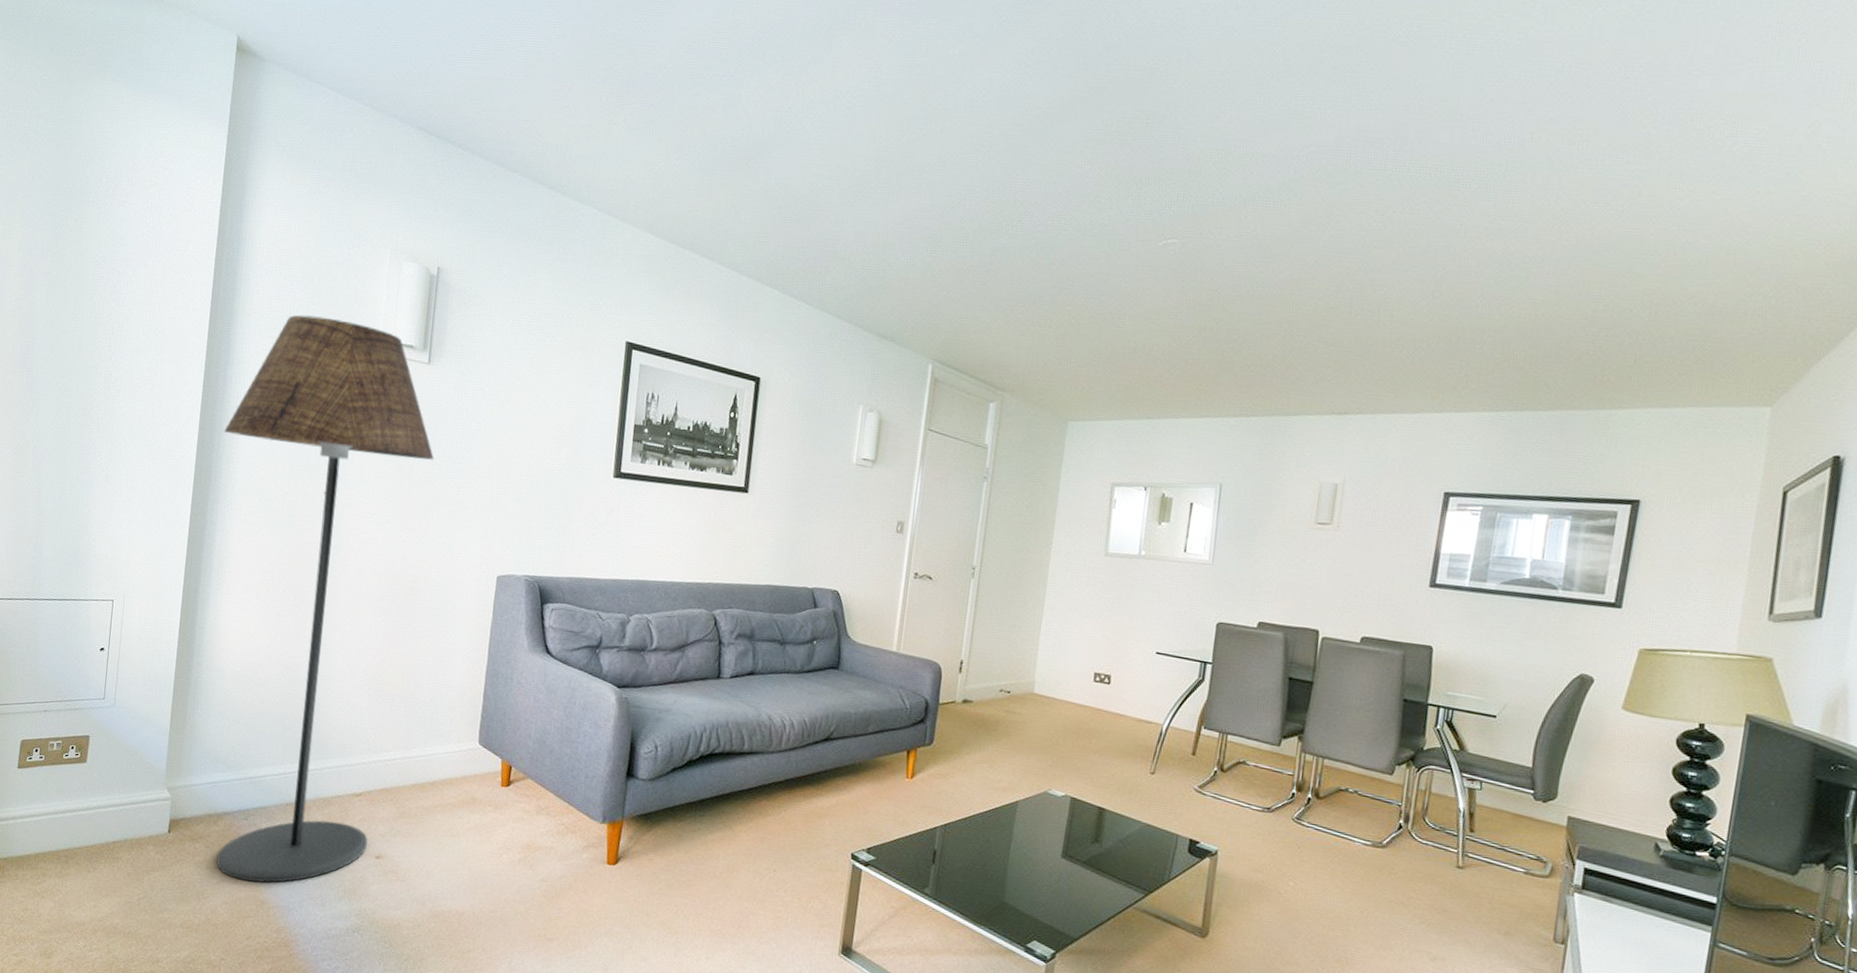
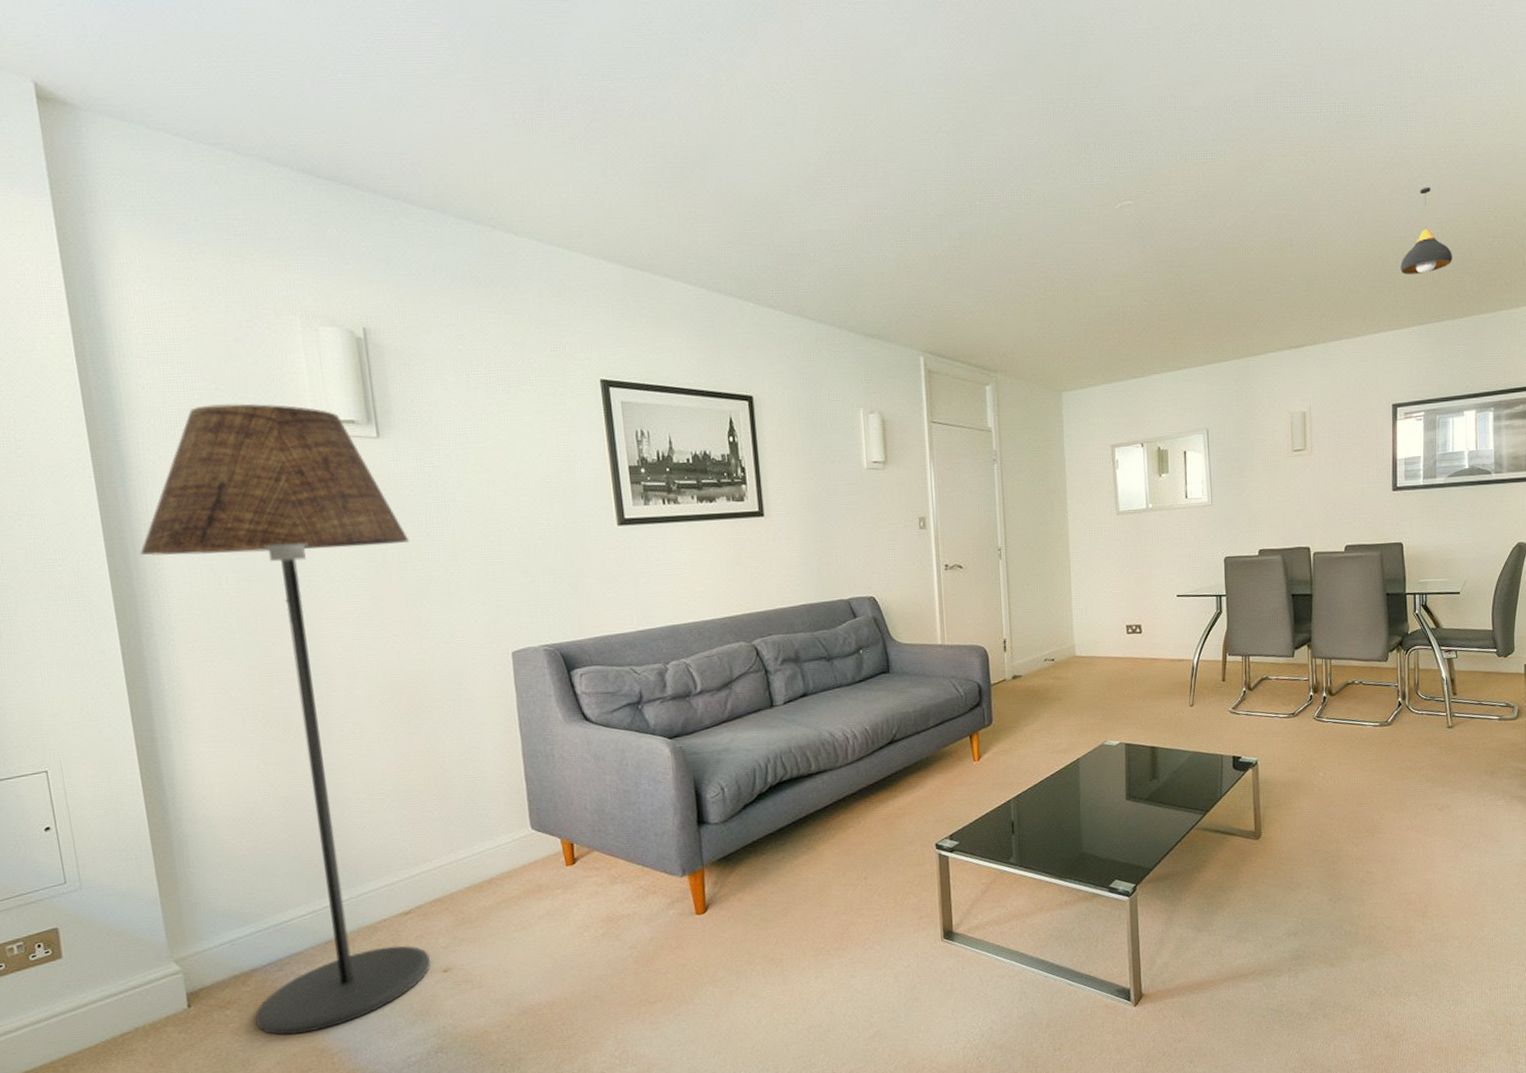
pendant light: none [1477,263,1545,357] -> present [1400,186,1452,274]

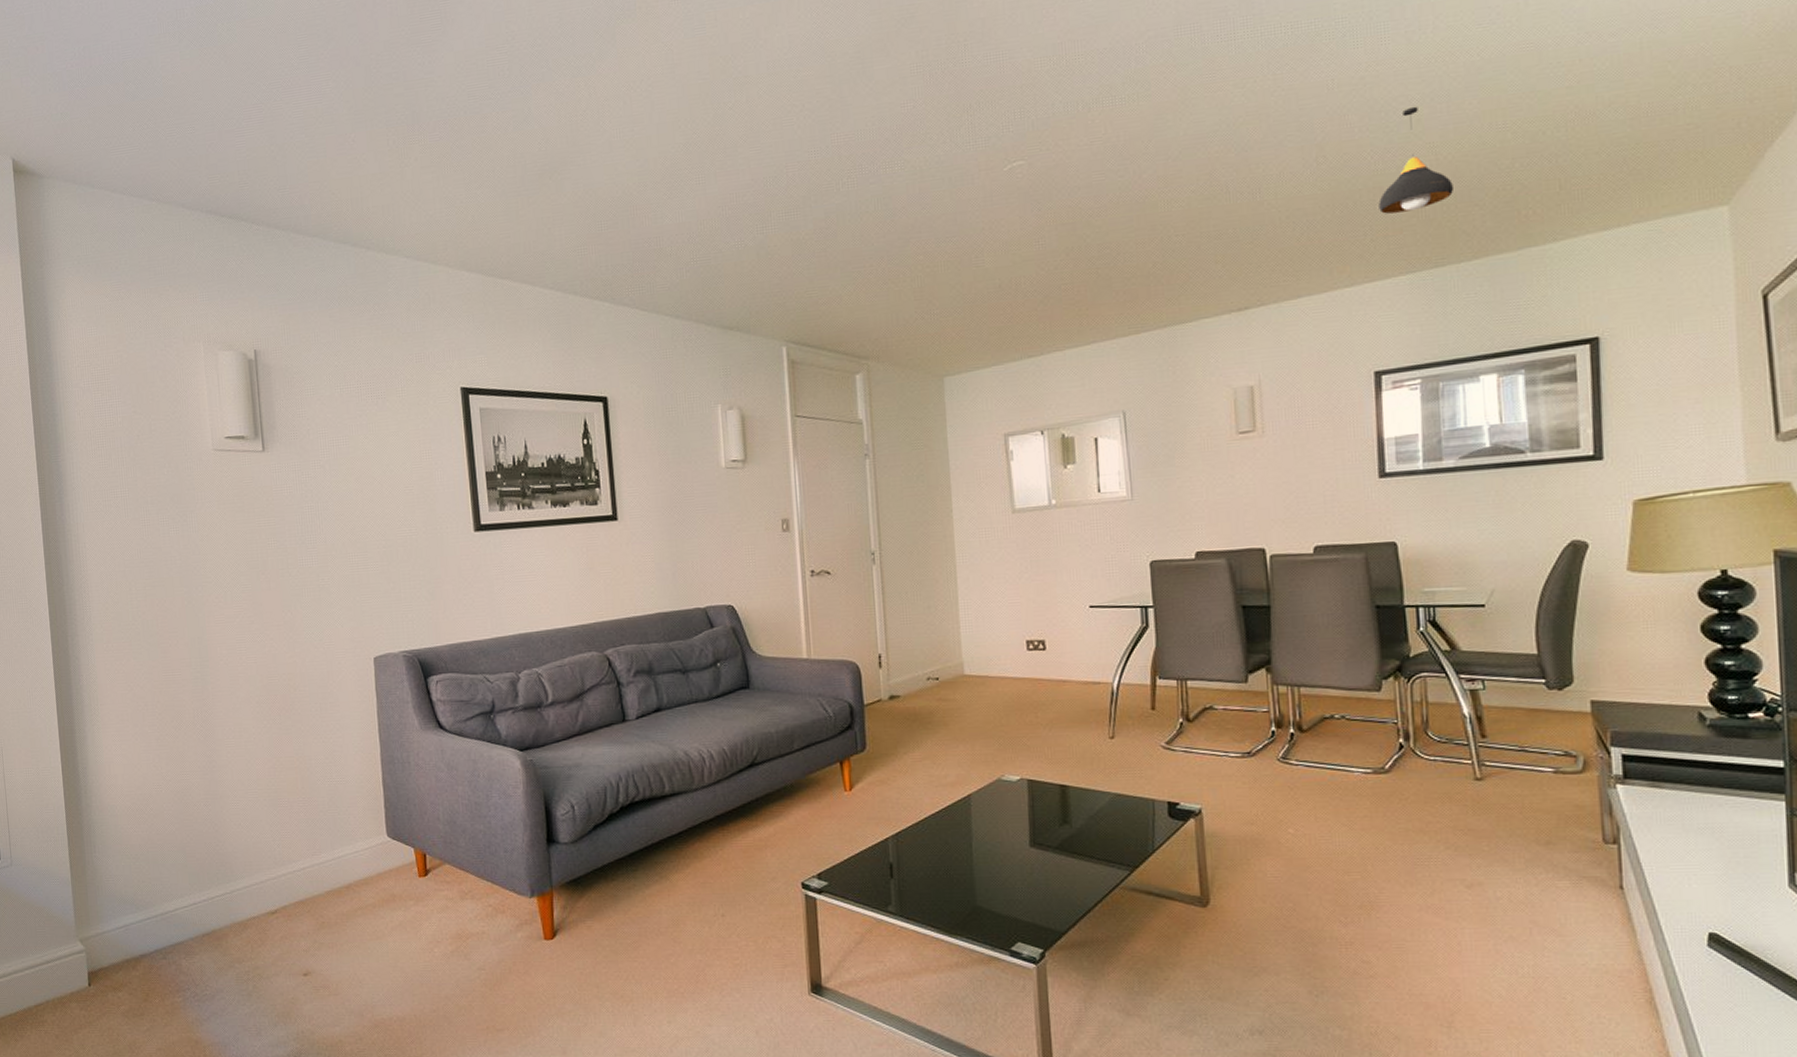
floor lamp: present [140,403,430,1036] -> none [70,424,292,1024]

